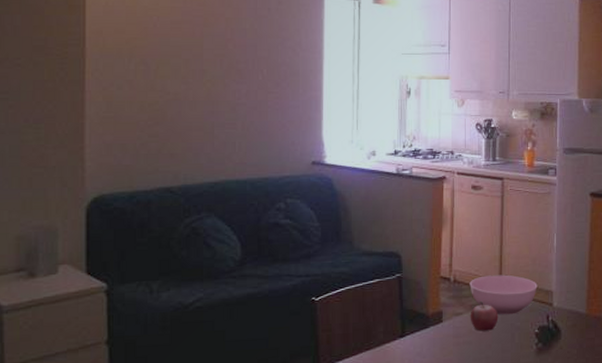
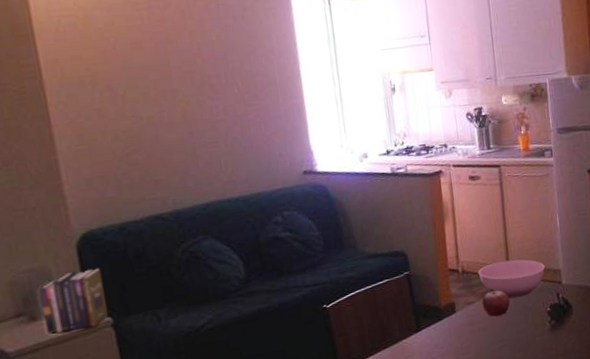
books: none [42,233,105,293] -> present [39,268,108,334]

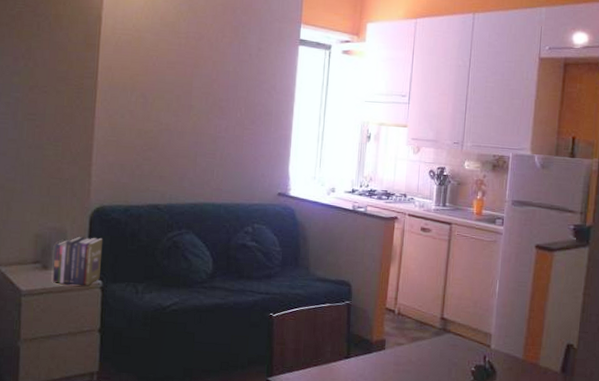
bowl: present [478,259,545,299] -> none [412,312,477,351]
fruit: present [481,287,510,317] -> none [410,334,438,363]

